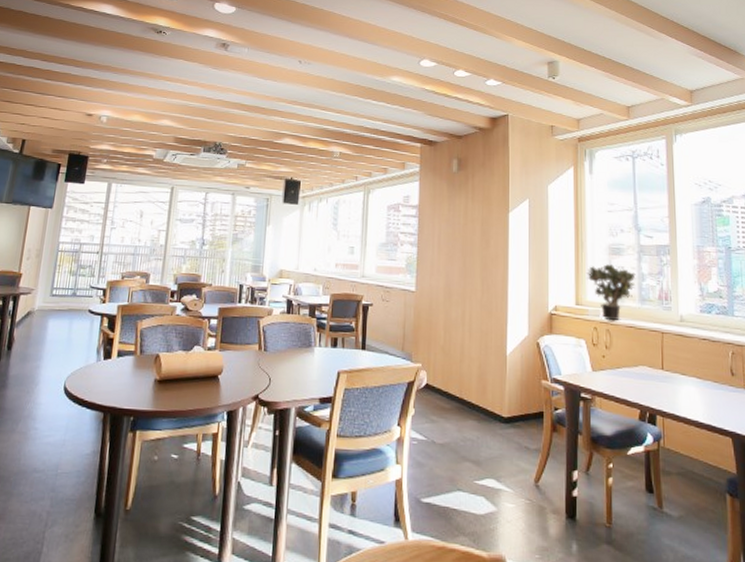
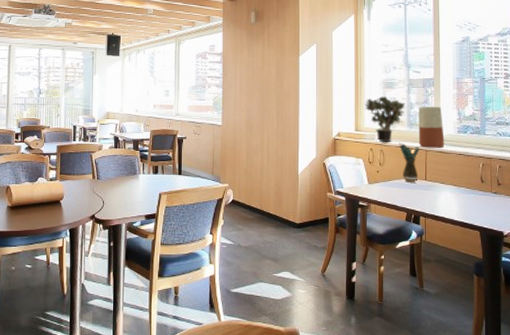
vase: none [629,321,654,372] -> present [399,142,419,183]
vase: none [652,279,685,330] -> present [419,107,445,148]

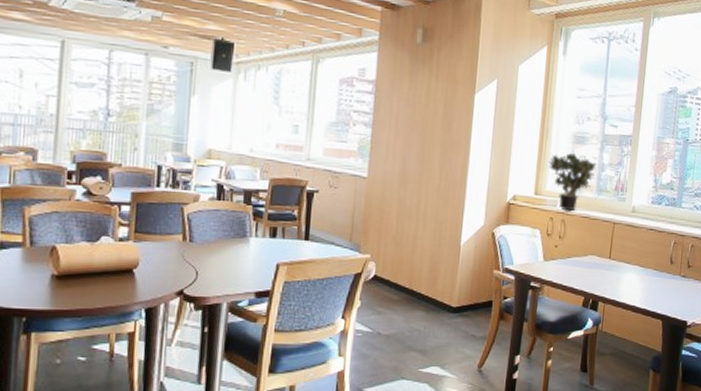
vase: present [399,142,419,183] -> none [584,211,607,261]
vase: present [419,107,445,148] -> none [607,169,637,221]

